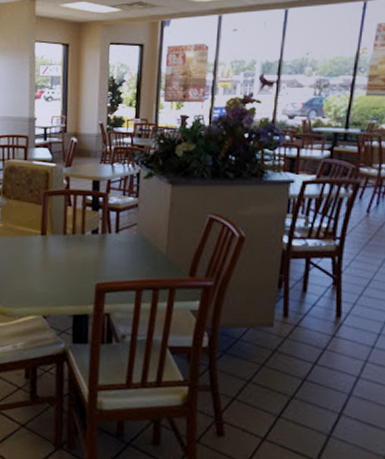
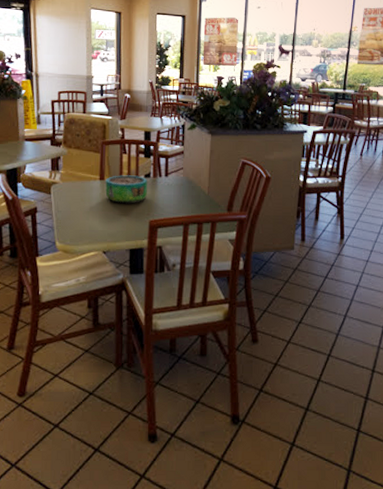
decorative bowl: none [47,230,95,264] -> present [105,175,148,204]

